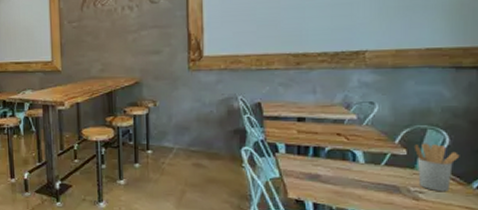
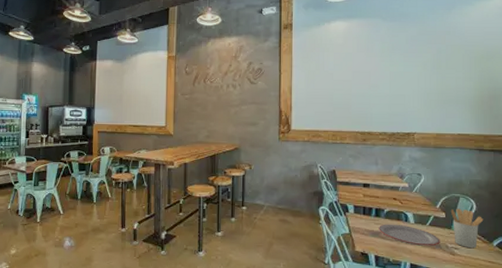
plate: none [318,165,400,190] -> present [379,224,440,246]

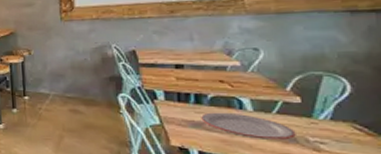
utensil holder: present [450,208,484,249] -> none [308,90,366,143]

